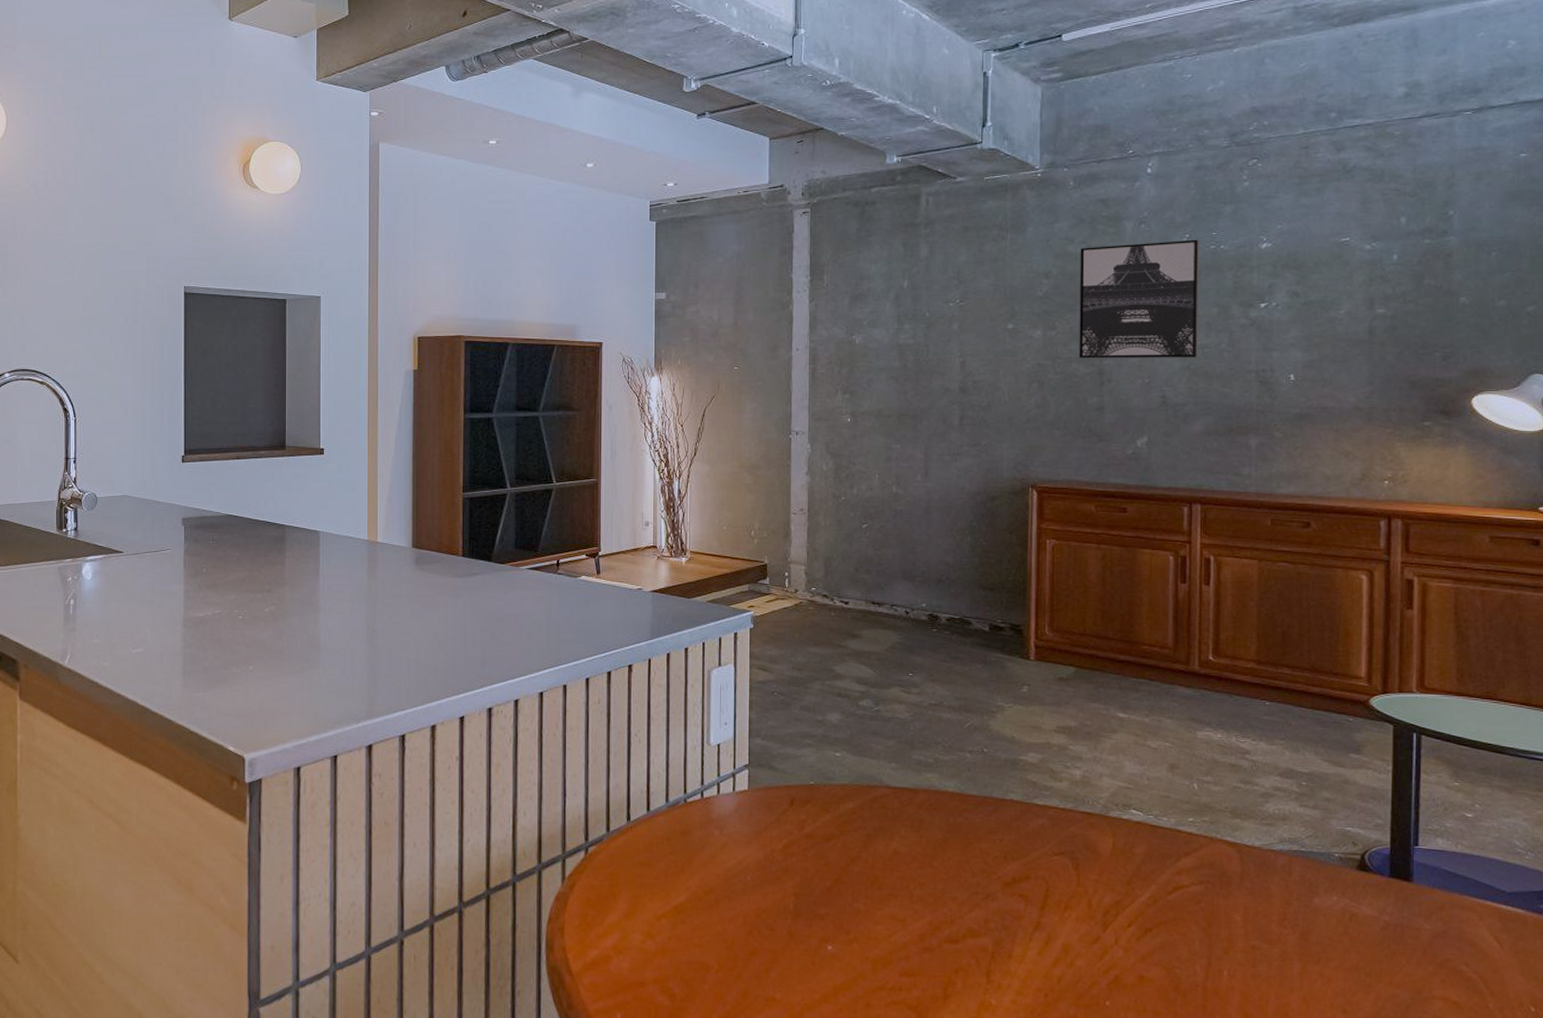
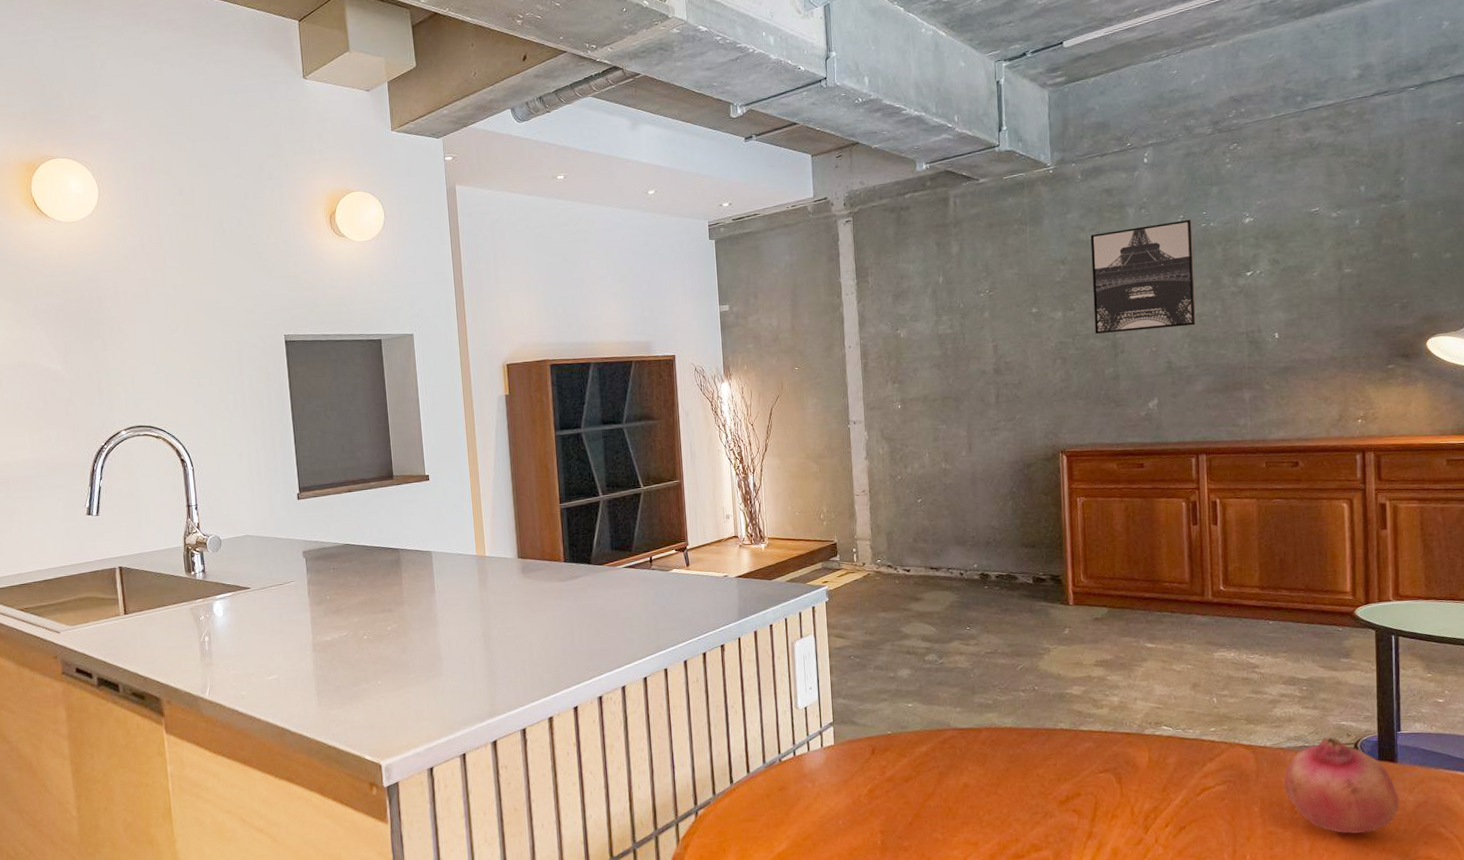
fruit: none [1273,843,1413,961] -> present [1284,737,1400,834]

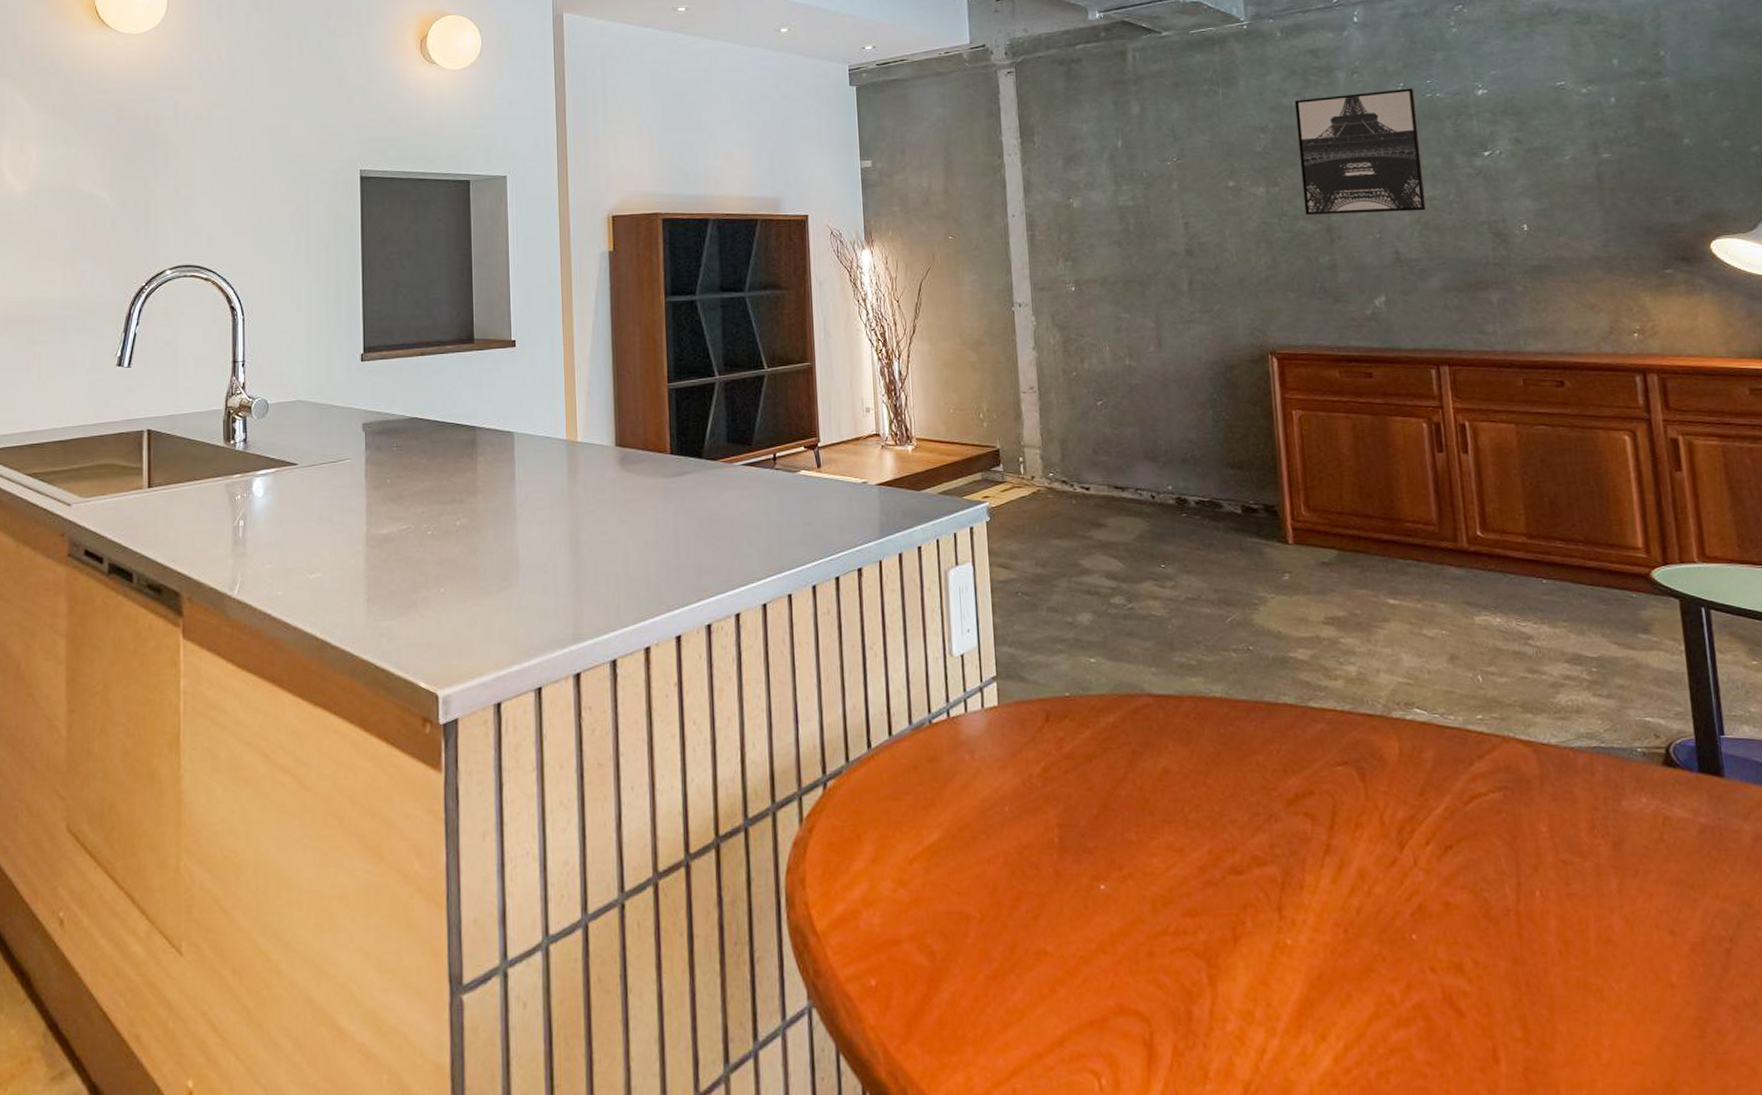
fruit: present [1284,737,1400,834] -> none [1576,736,1733,872]

